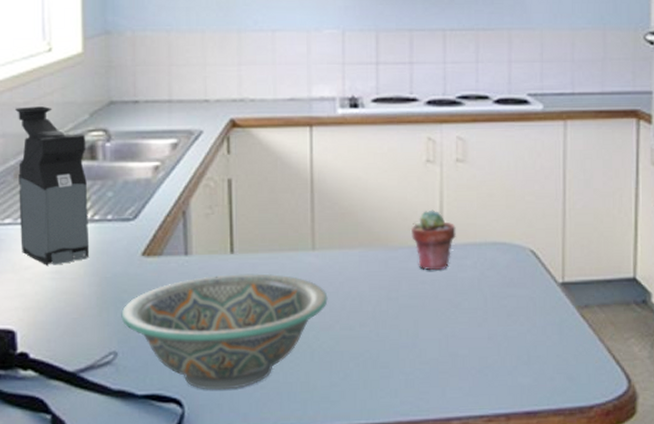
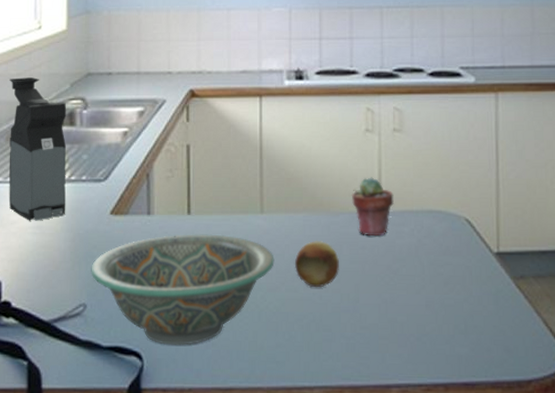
fruit: none [349,276,397,325] -> present [294,240,339,288]

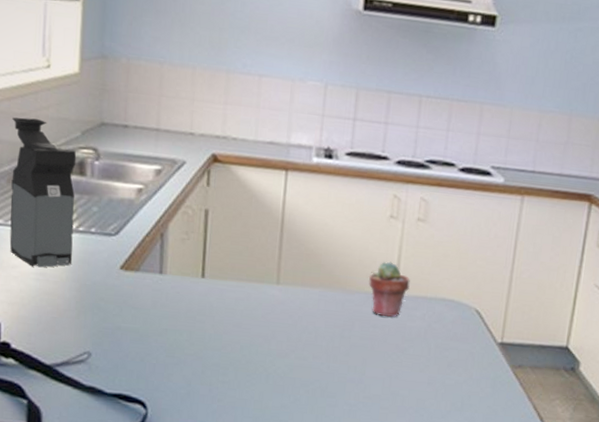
decorative bowl: present [91,234,275,345] -> none [97,295,287,399]
fruit: present [294,240,339,288] -> none [305,314,350,359]

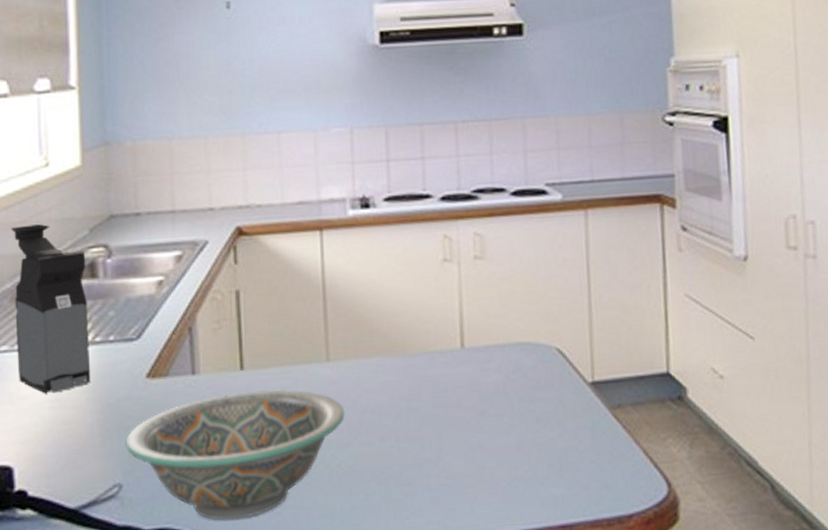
decorative bowl: none [97,295,287,399] -> present [125,389,345,520]
potted succulent: present [368,261,410,317] -> none [429,311,478,377]

